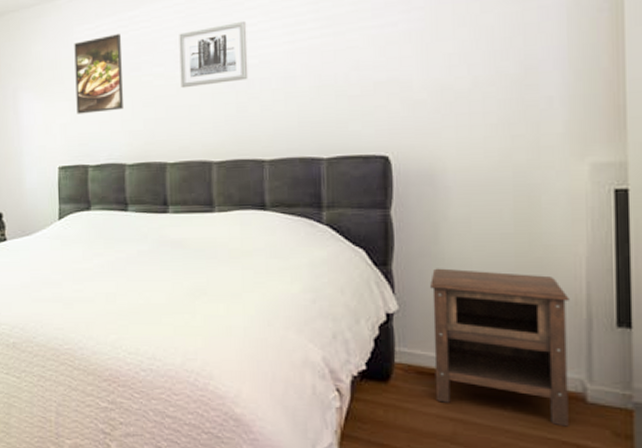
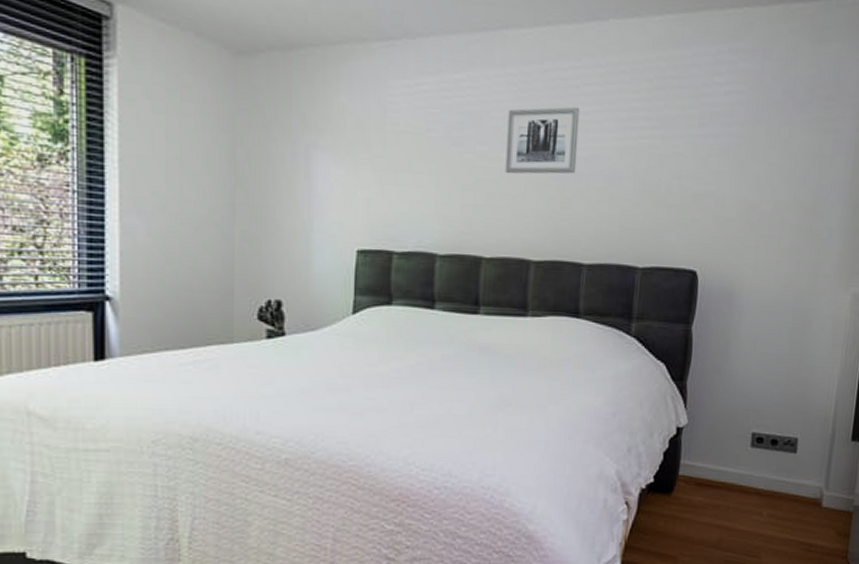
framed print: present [74,34,123,114] -> none [384,97,443,190]
nightstand: present [430,268,570,427] -> none [708,384,822,529]

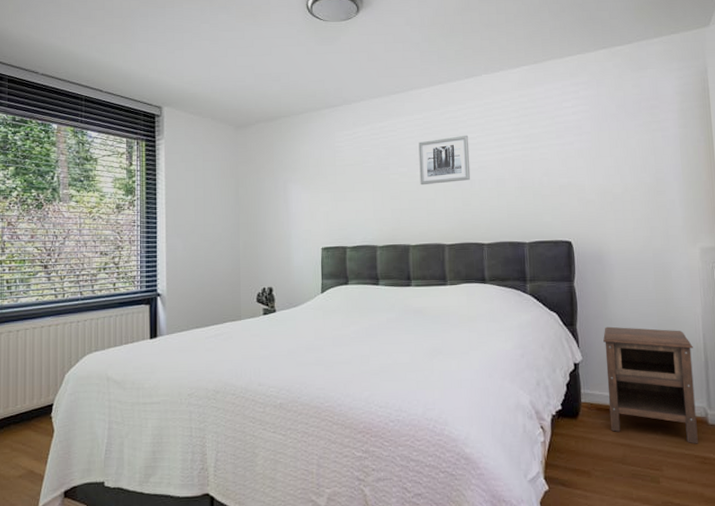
nightstand: none [708,384,822,529] -> present [603,326,698,444]

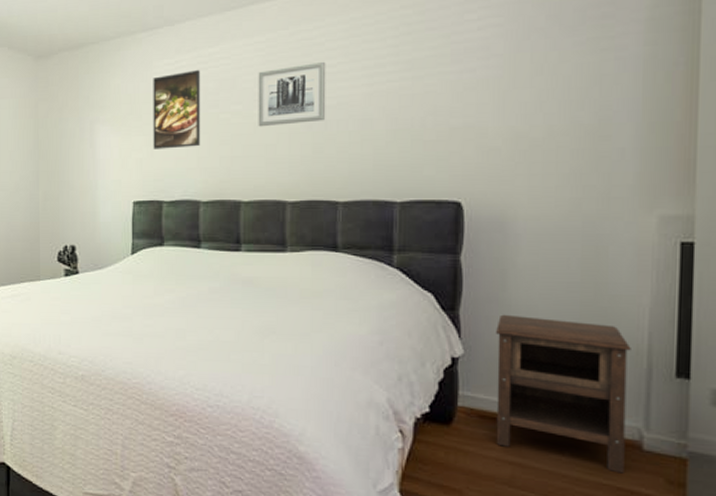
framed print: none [335,140,375,204] -> present [153,70,200,149]

